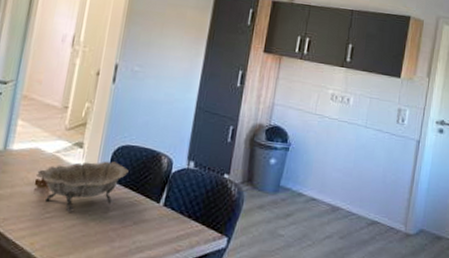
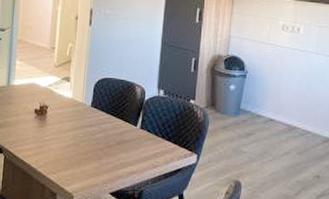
decorative bowl: present [35,161,129,213] -> none [34,92,109,136]

